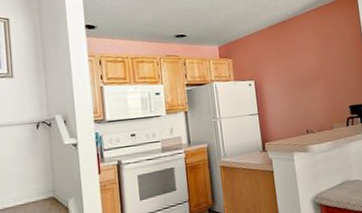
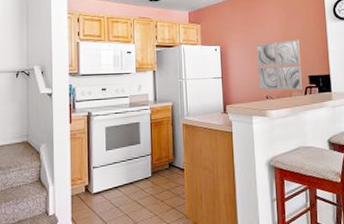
wall art: none [292,68,345,124] -> present [256,39,303,91]

